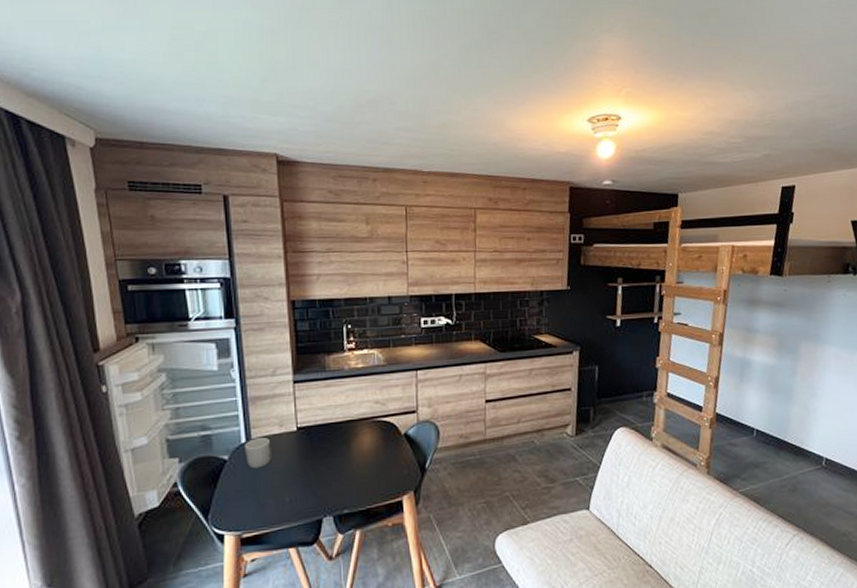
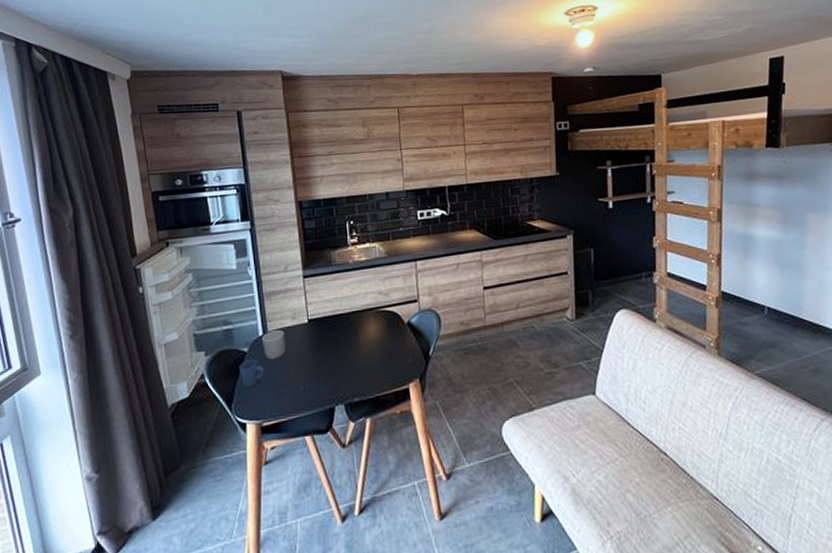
mug: none [218,467,246,497] -> present [239,359,264,387]

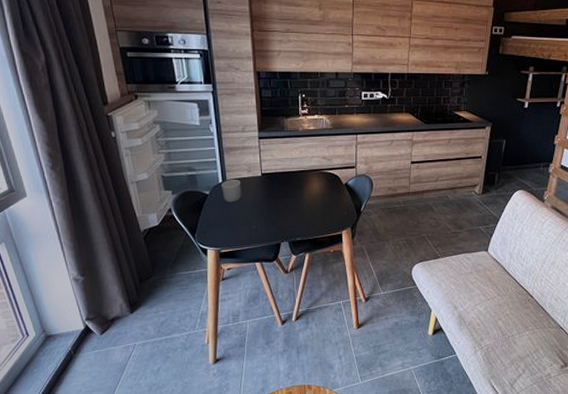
mug: present [239,359,264,387] -> none [201,200,223,222]

